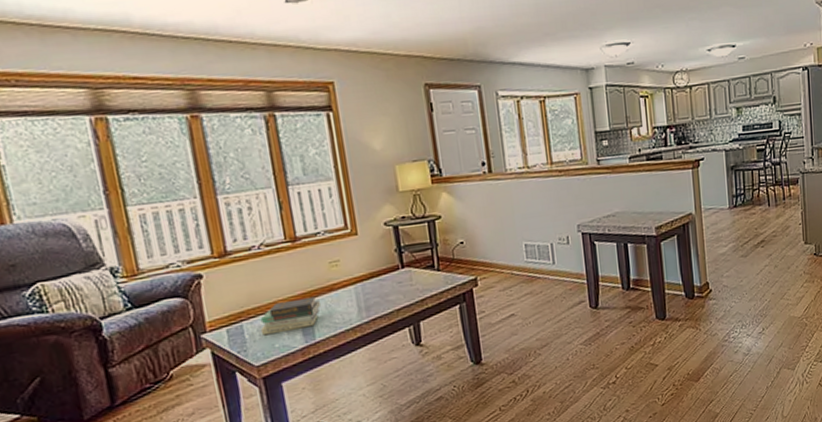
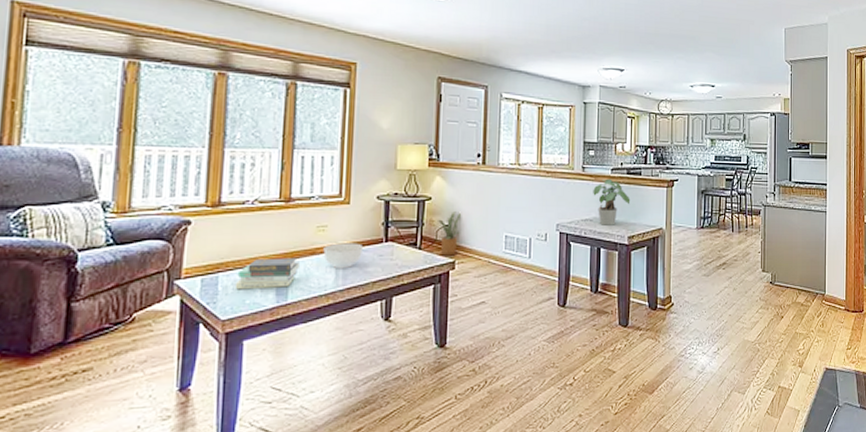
bowl: none [340,273,381,302] -> present [323,243,364,269]
house plant: none [450,227,477,274] -> present [436,212,461,256]
potted plant: none [611,168,654,220] -> present [593,178,631,227]

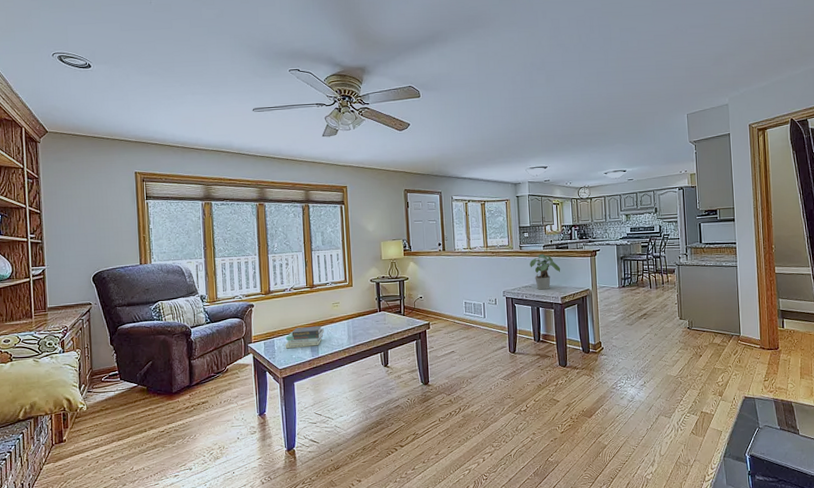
bowl: present [323,243,364,269] -> none [338,313,365,332]
house plant: present [436,212,461,256] -> none [413,287,431,320]

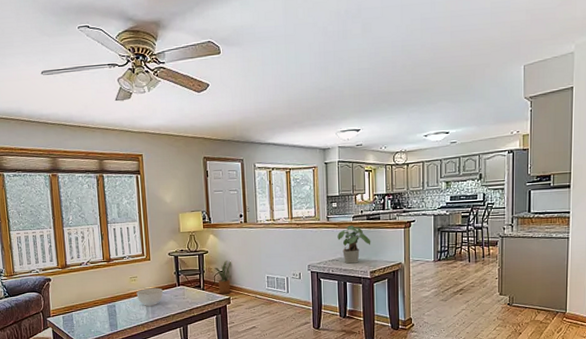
books: present [285,325,325,349] -> none [83,300,123,323]
bowl: none [338,313,365,332] -> present [136,288,164,307]
house plant: none [413,287,431,320] -> present [213,261,232,294]

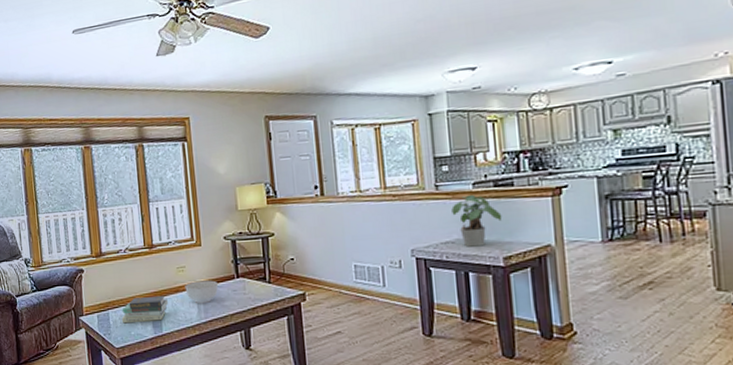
books: none [83,300,123,323] -> present [121,295,169,324]
house plant: present [213,261,232,294] -> none [282,245,307,289]

